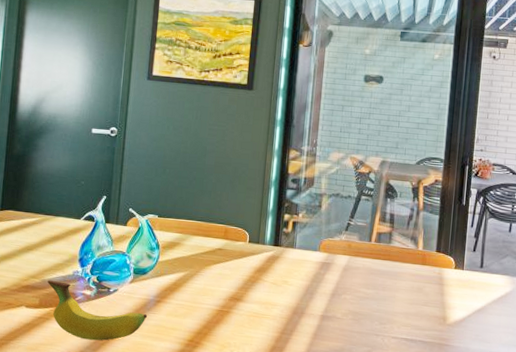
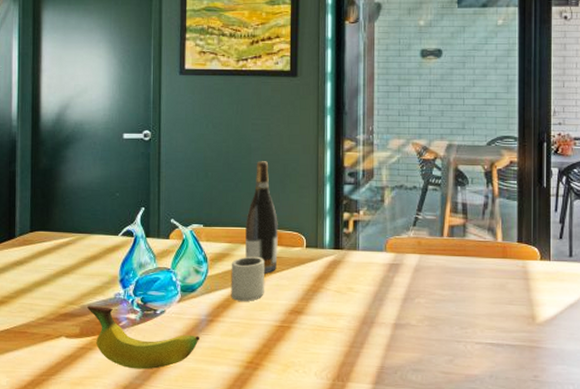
cup: none [178,246,211,287] -> present [231,256,264,301]
wine bottle: none [194,162,226,263] -> present [245,161,278,274]

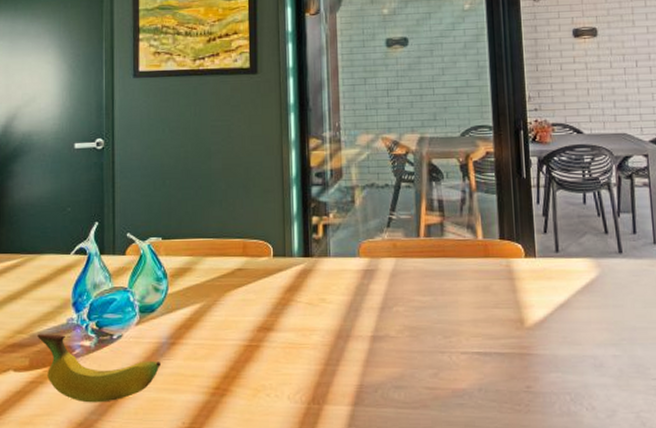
cup: present [231,256,264,301] -> none [193,269,230,320]
wine bottle: present [245,161,278,274] -> none [207,165,243,288]

